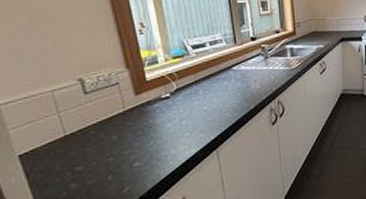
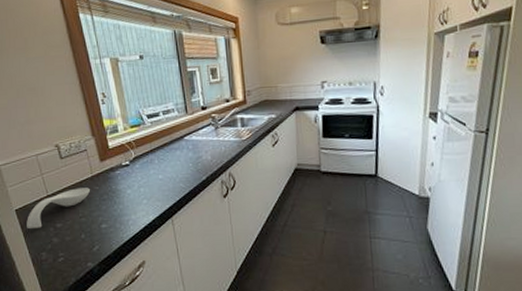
spoon rest: none [34,124,121,176] -> present [26,188,90,228]

